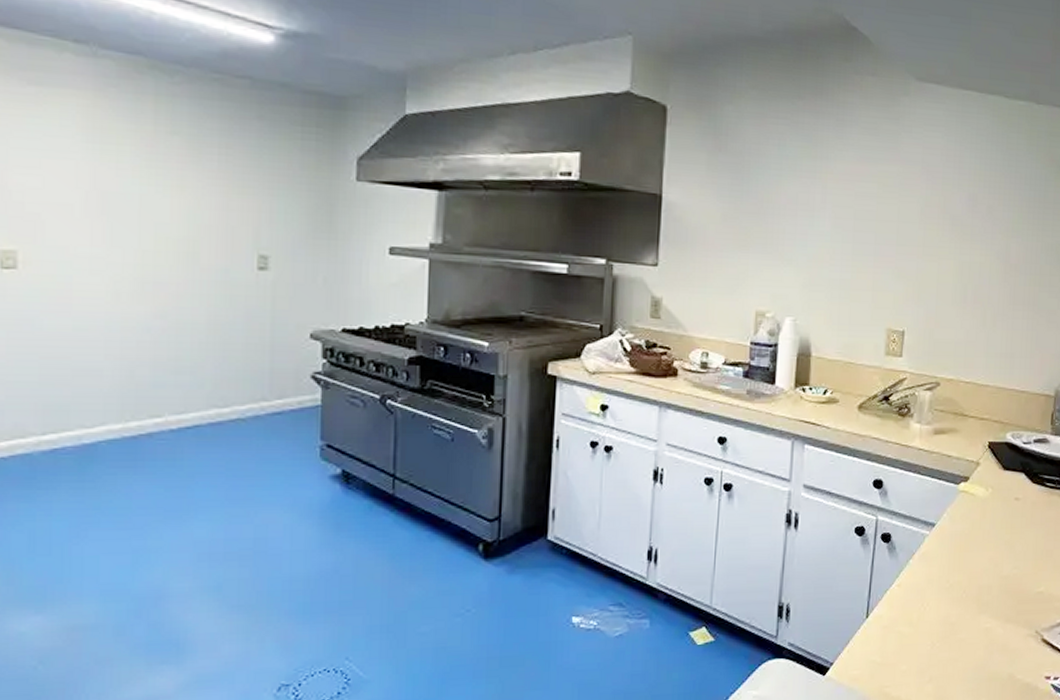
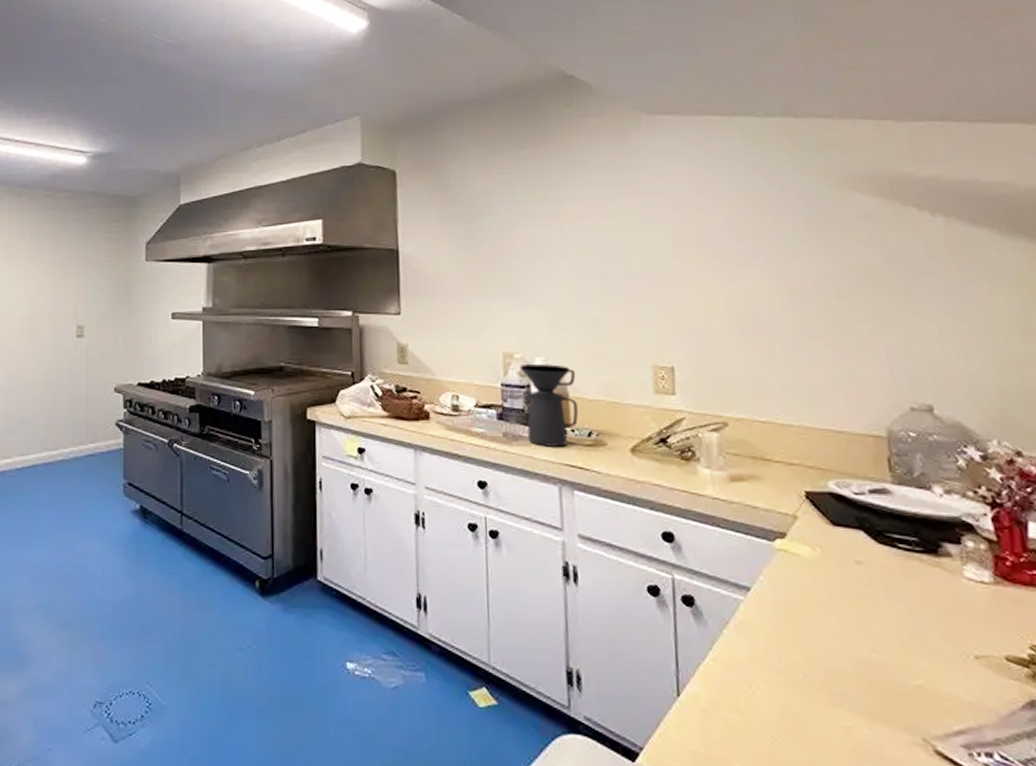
coffee maker: none [769,324,820,404] -> present [519,364,579,447]

